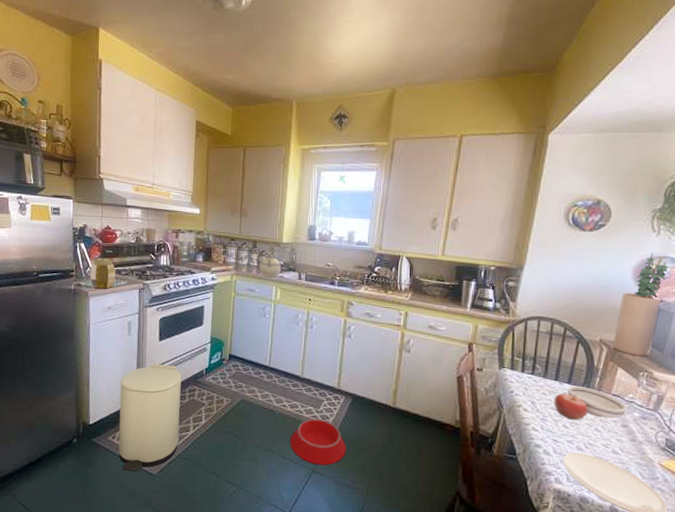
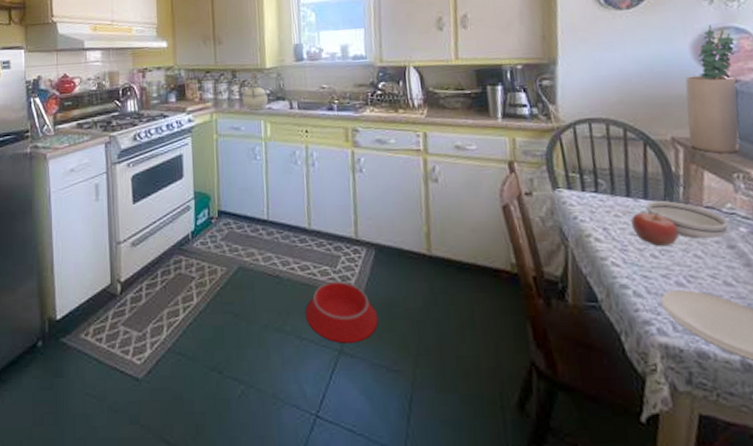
jar: present [90,257,116,289] -> none [47,110,77,149]
pedal bin: present [118,363,182,472] -> none [91,232,167,378]

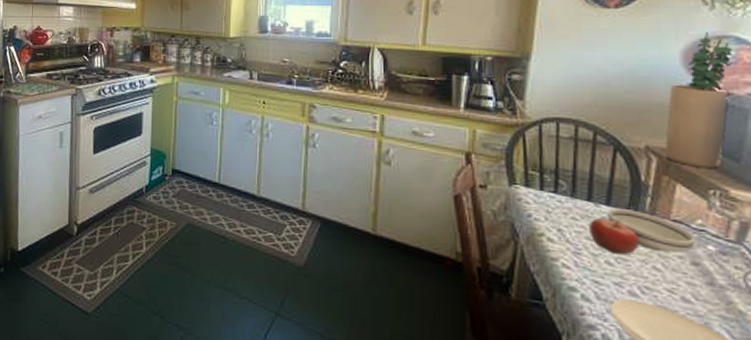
kettle: present [242,73,269,111] -> none [204,41,230,77]
pet bowl: present [305,280,379,343] -> none [246,247,317,308]

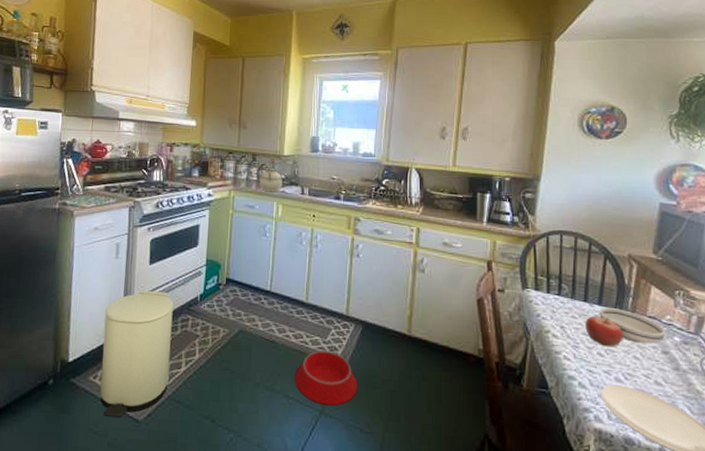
pedal bin: none [49,180,119,310] -> present [100,290,174,418]
kettle: none [204,41,230,77] -> present [259,159,283,192]
pet bowl: none [246,247,317,308] -> present [294,350,358,406]
vase: present [665,32,734,170] -> none [643,161,693,274]

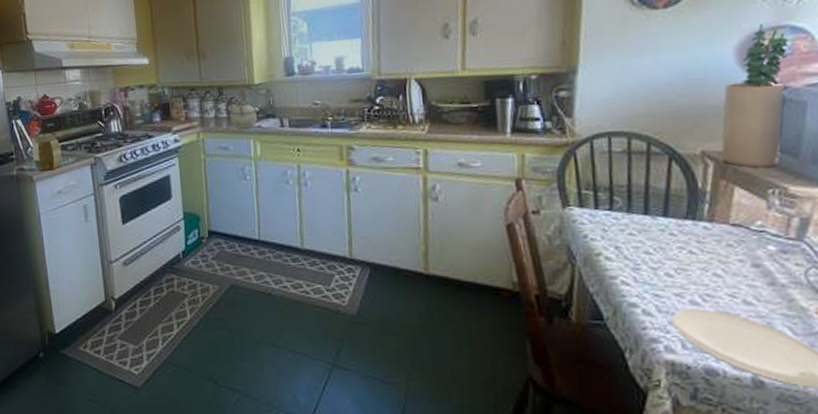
jar: none [76,173,105,208] -> present [31,132,62,171]
pedal bin: present [100,290,174,418] -> none [84,252,162,386]
pet bowl: present [294,350,358,406] -> none [298,298,373,357]
fruit: present [585,316,623,346] -> none [647,230,699,265]
bowl: present [599,307,666,344] -> none [665,217,756,258]
vase: none [643,161,693,274] -> present [721,24,789,169]

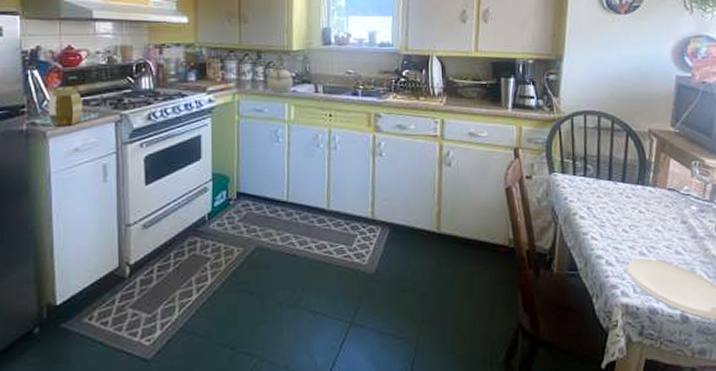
vase: present [721,24,789,169] -> none [662,33,706,145]

